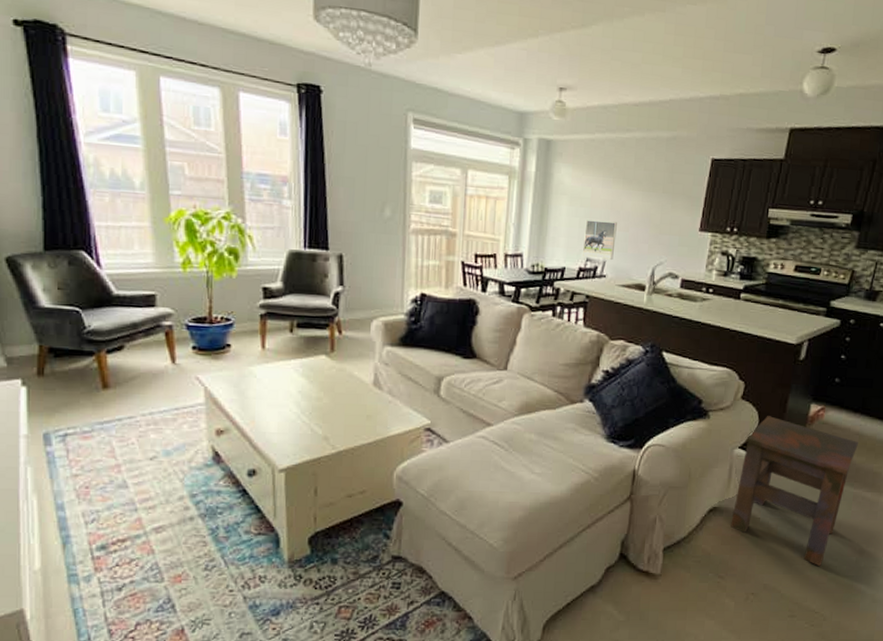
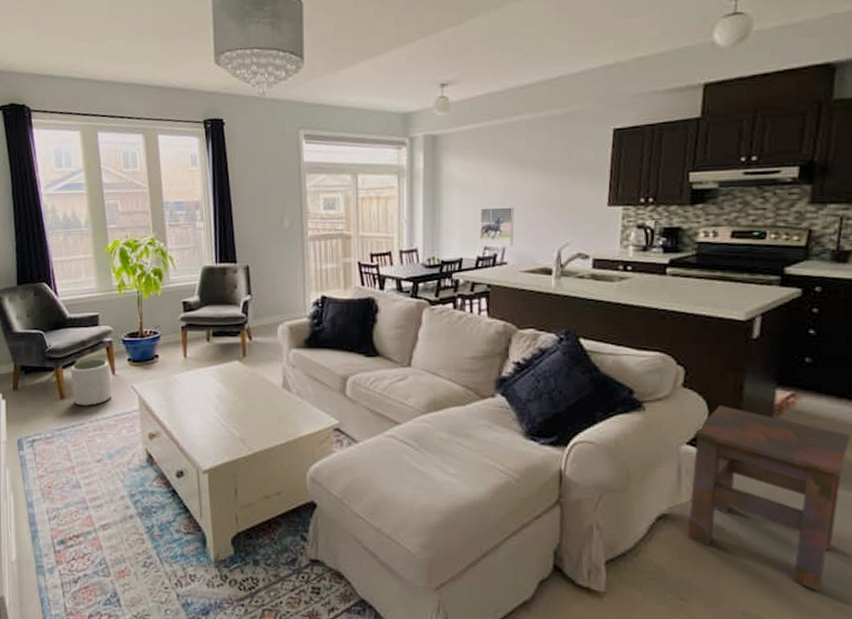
plant pot: none [117,345,171,397] -> present [70,360,112,406]

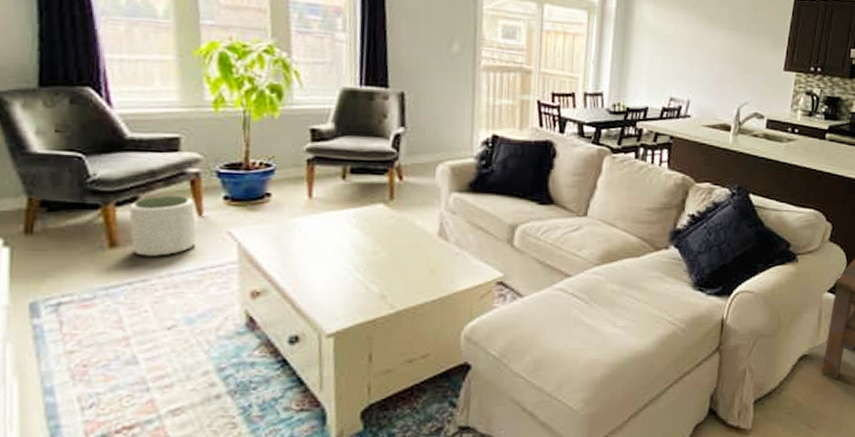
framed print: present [479,207,514,246] -> none [666,58,701,99]

